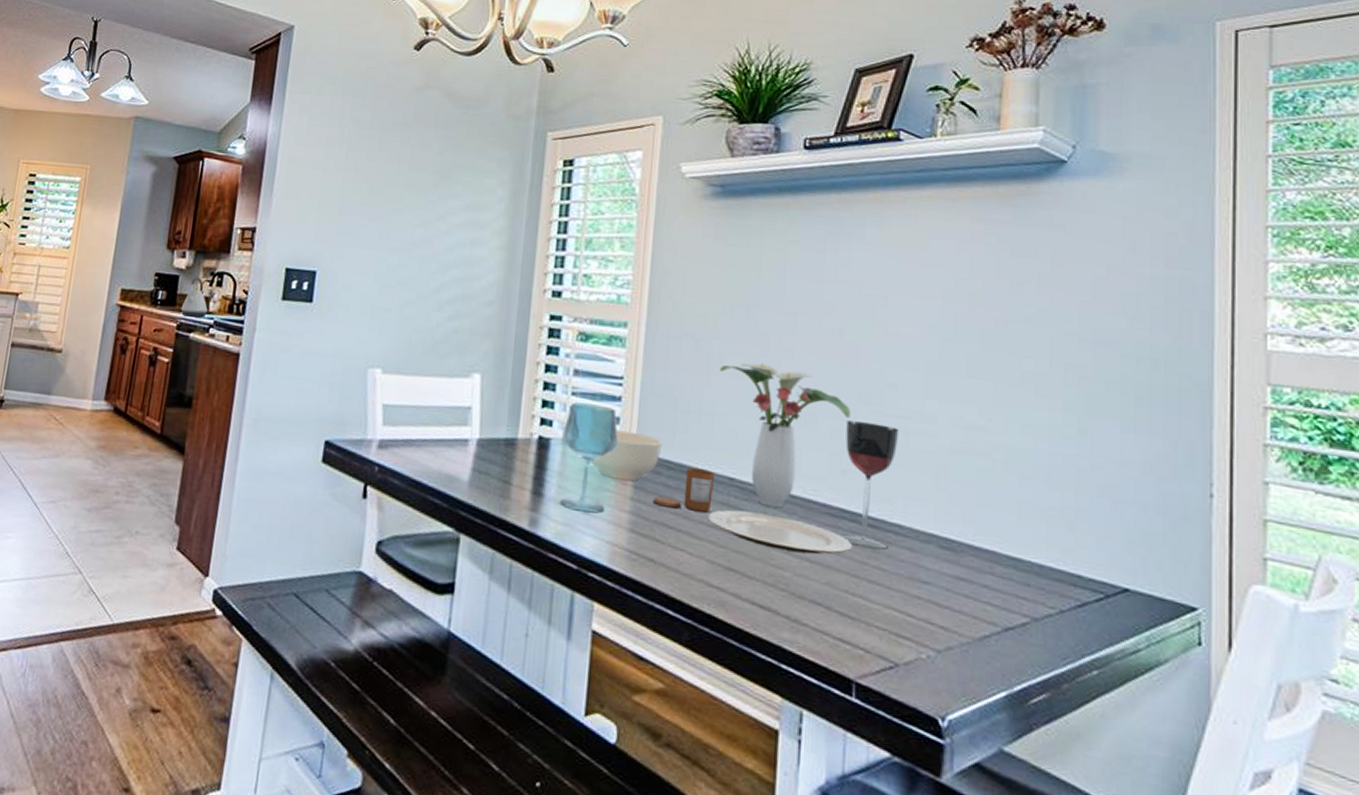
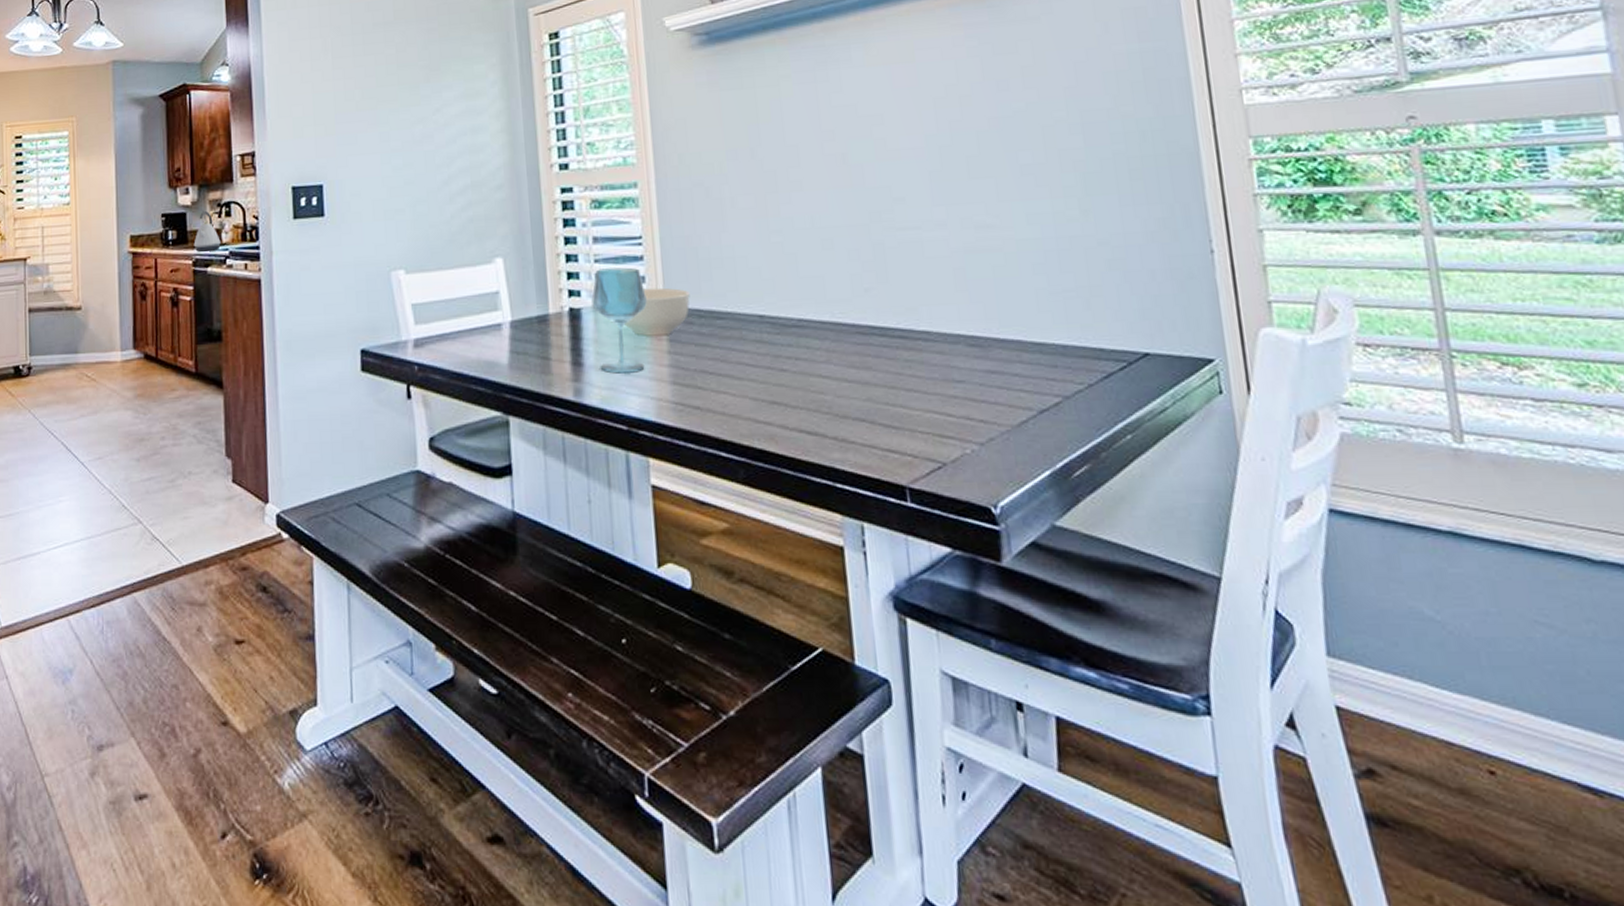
candle: present [654,468,716,513] -> none [690,312,746,355]
plate: present [708,509,853,554] -> none [744,343,886,376]
flower arrangement: present [719,363,851,508] -> none [733,200,865,336]
wineglass: present [840,421,900,550] -> none [862,238,920,359]

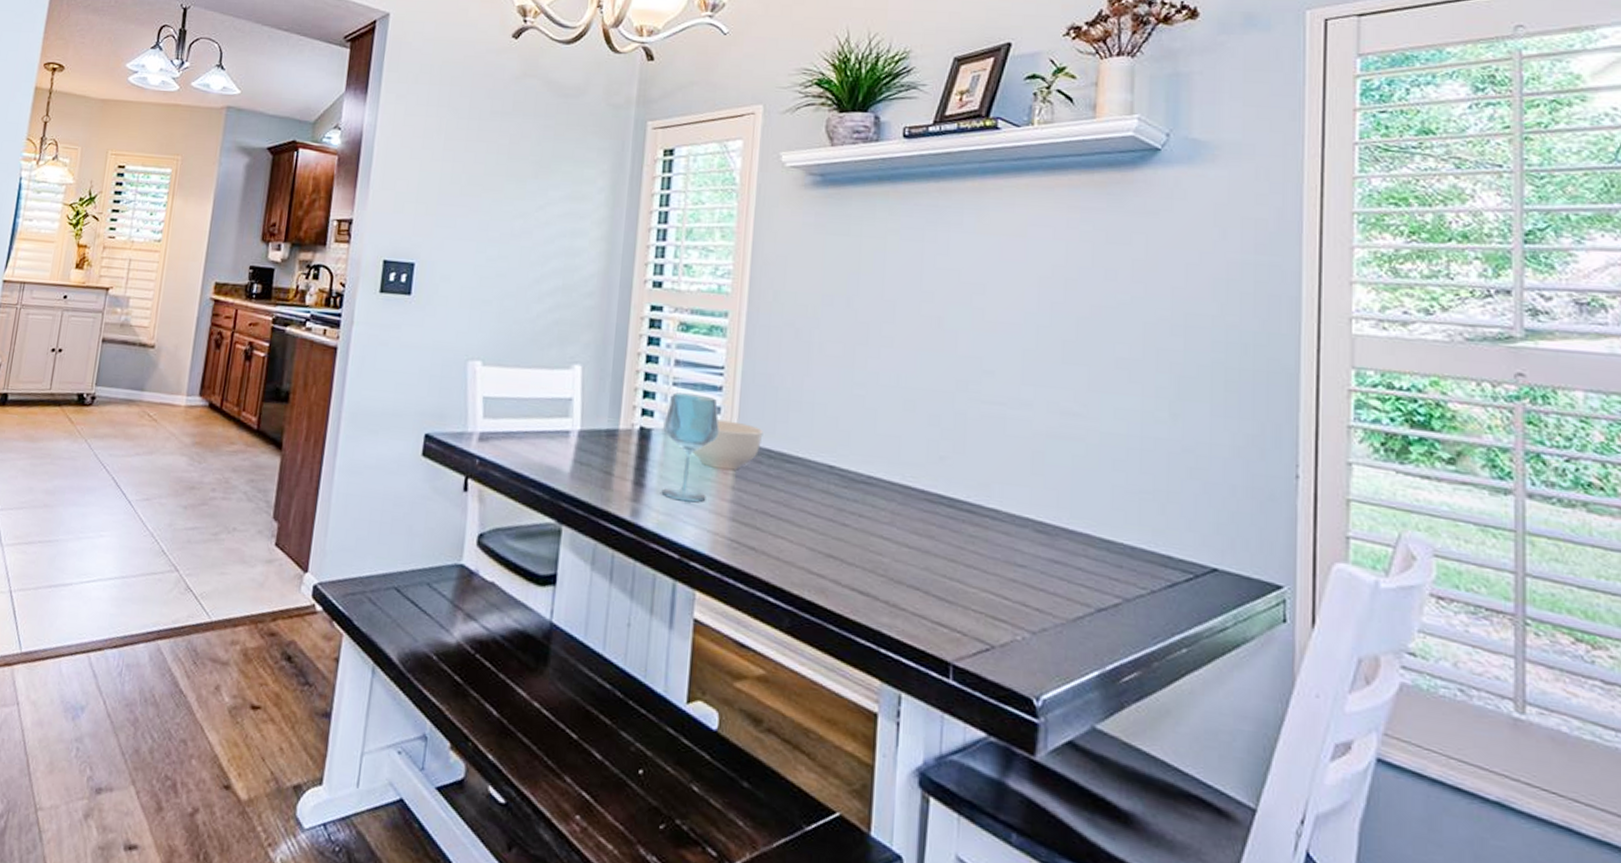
kettle: present [193,211,221,253] -> none [276,270,304,312]

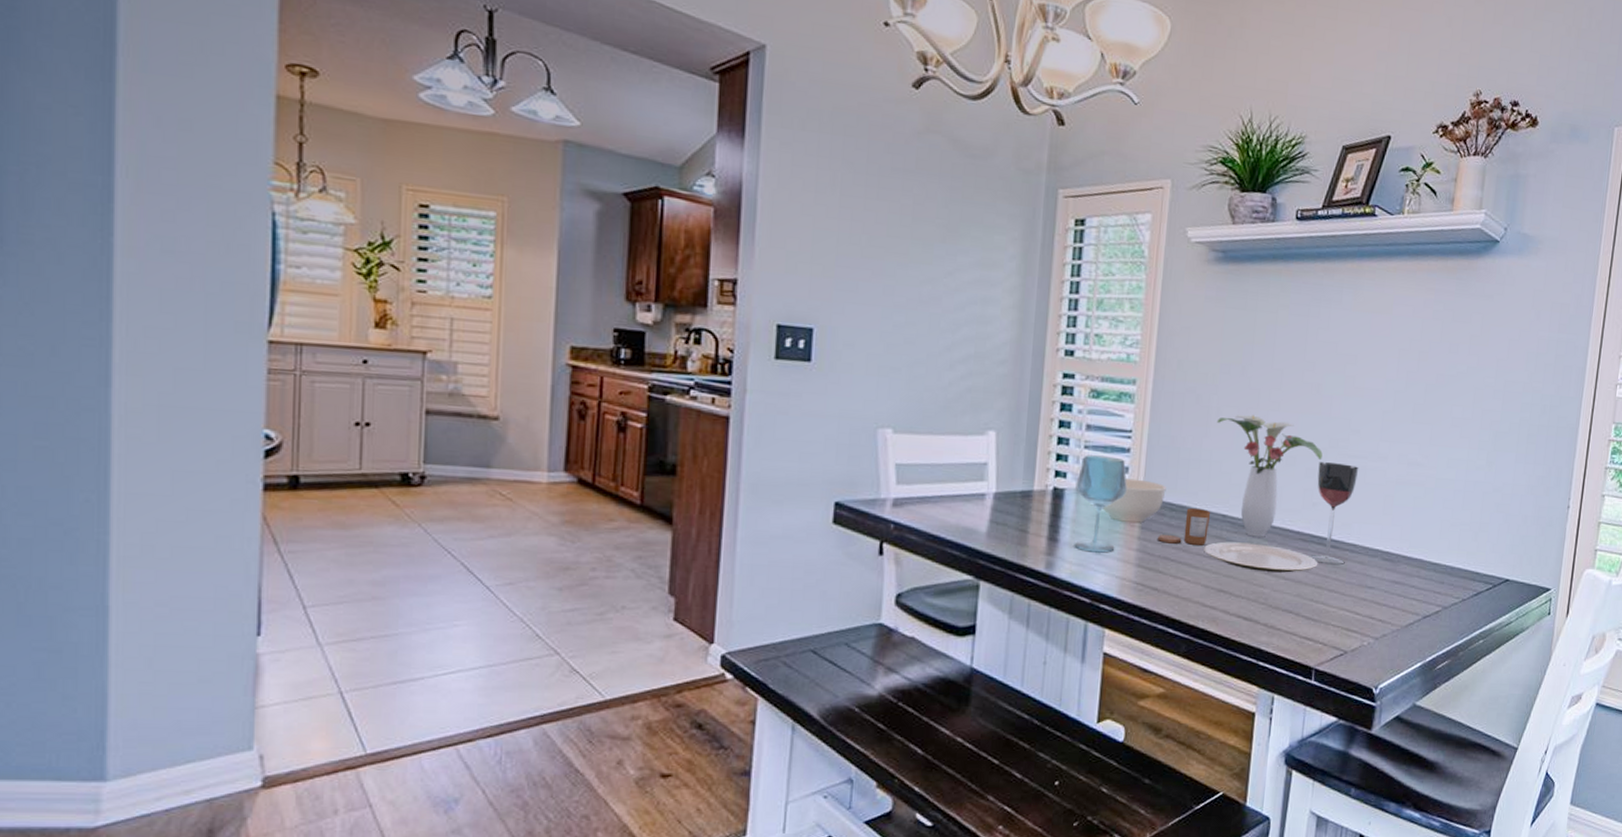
candle: none [754,456,816,501] -> present [1158,508,1211,546]
plate: none [808,497,950,540] -> present [1204,541,1318,573]
flower arrangement: none [819,351,949,495] -> present [1216,415,1323,537]
wineglass: none [938,408,997,535] -> present [1309,462,1359,565]

